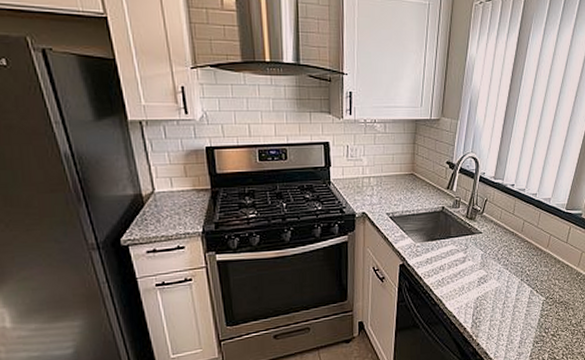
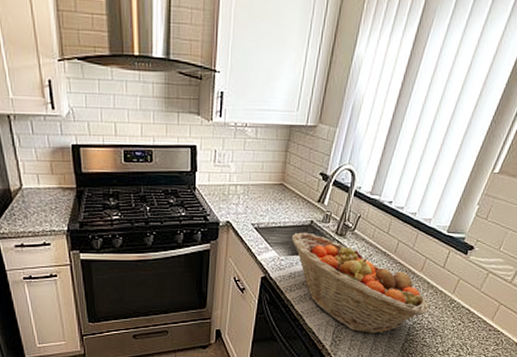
fruit basket: none [425,218,559,313] -> present [291,232,430,334]

